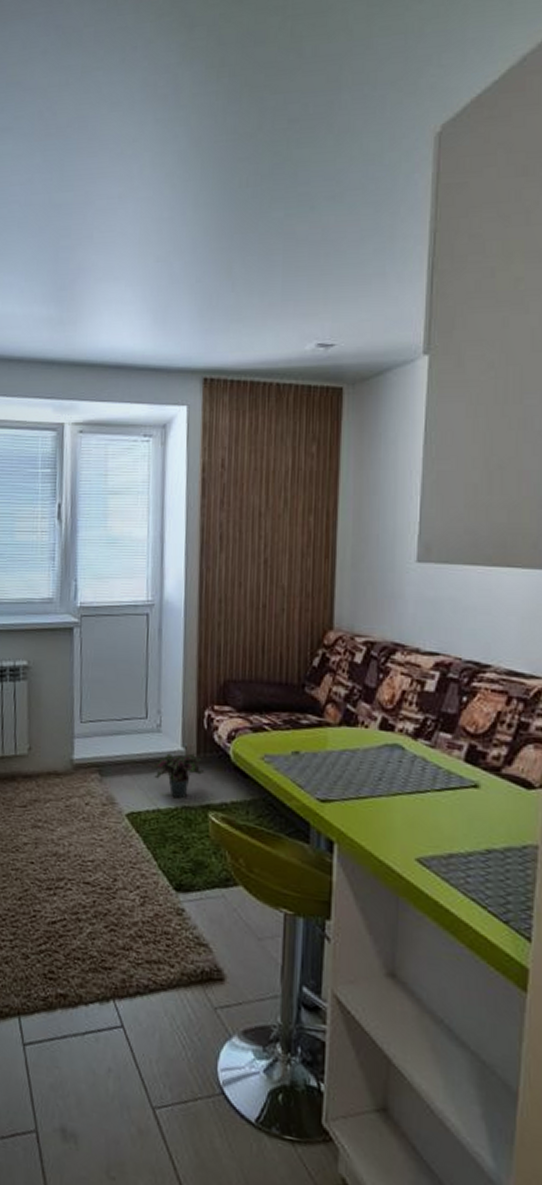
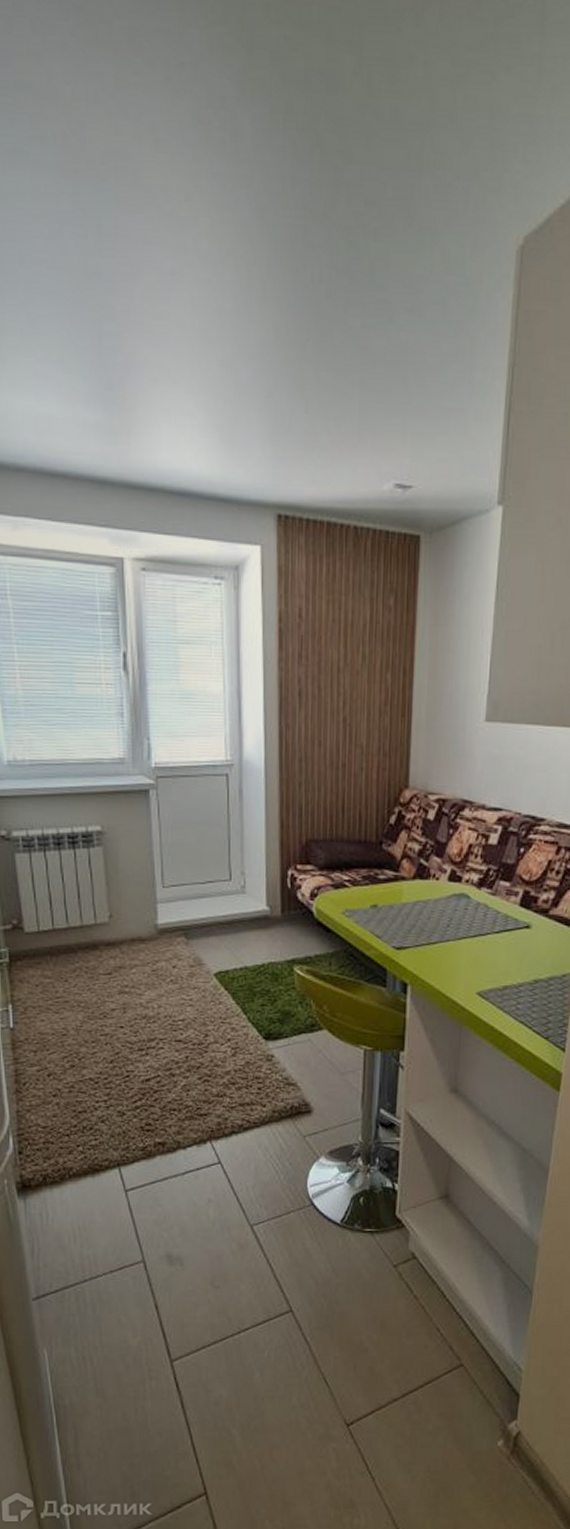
potted plant: present [148,753,207,799] -> none [234,912,291,956]

